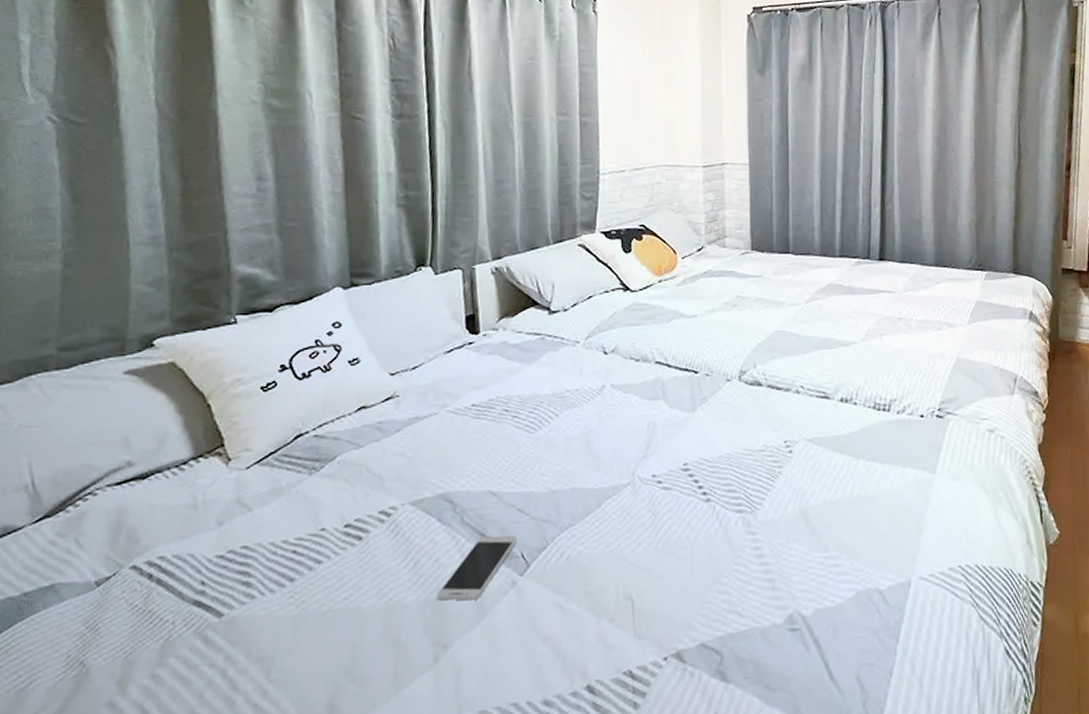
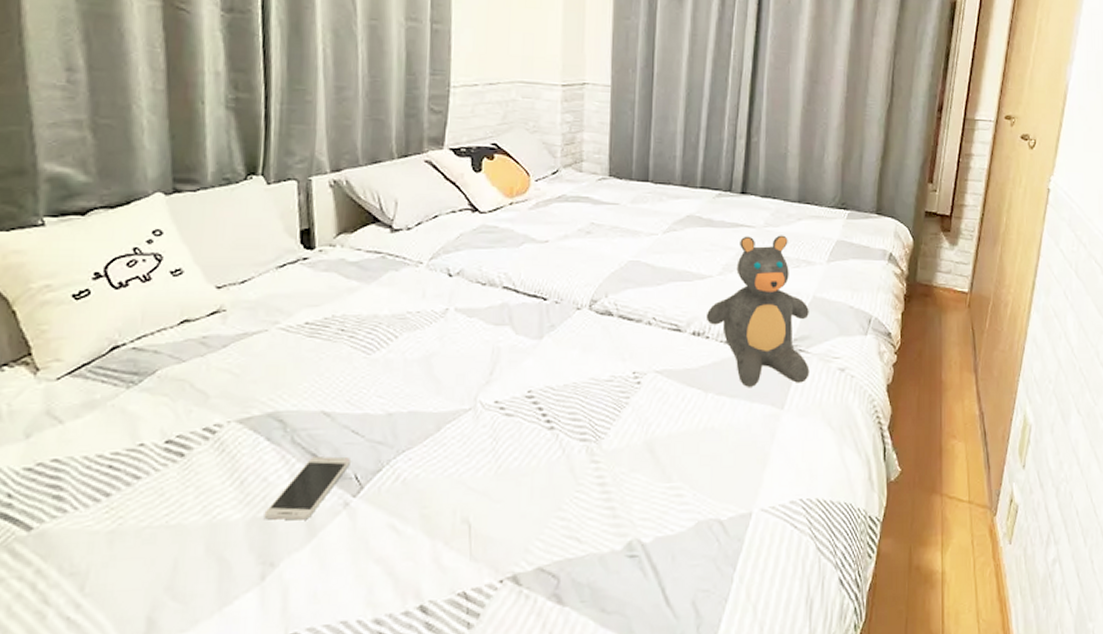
stuffed animal: none [852,299,959,452] -> present [706,235,810,387]

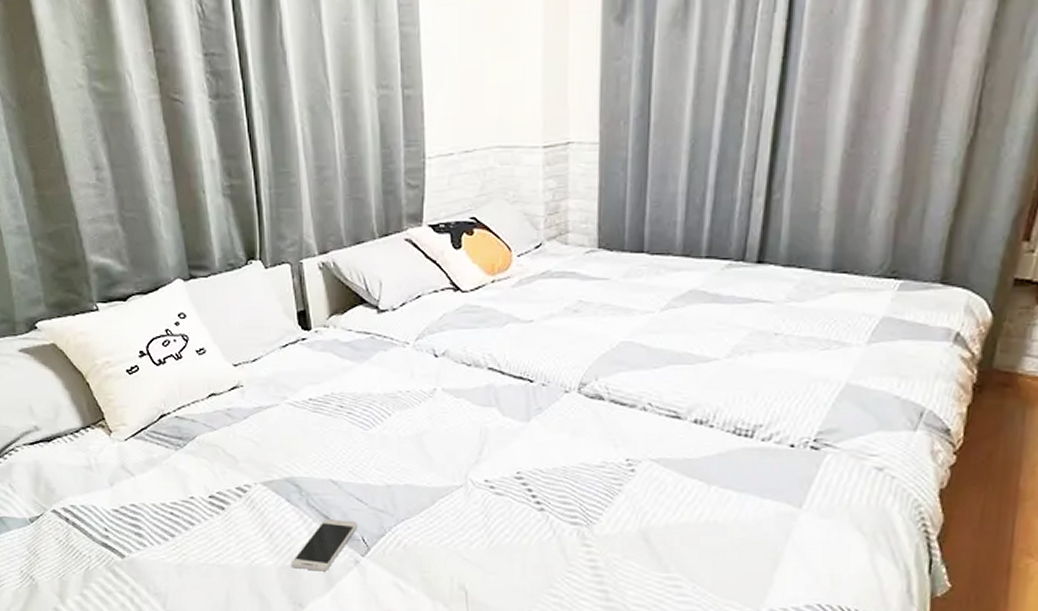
stuffed animal: present [706,235,810,387] -> none [710,311,840,482]

